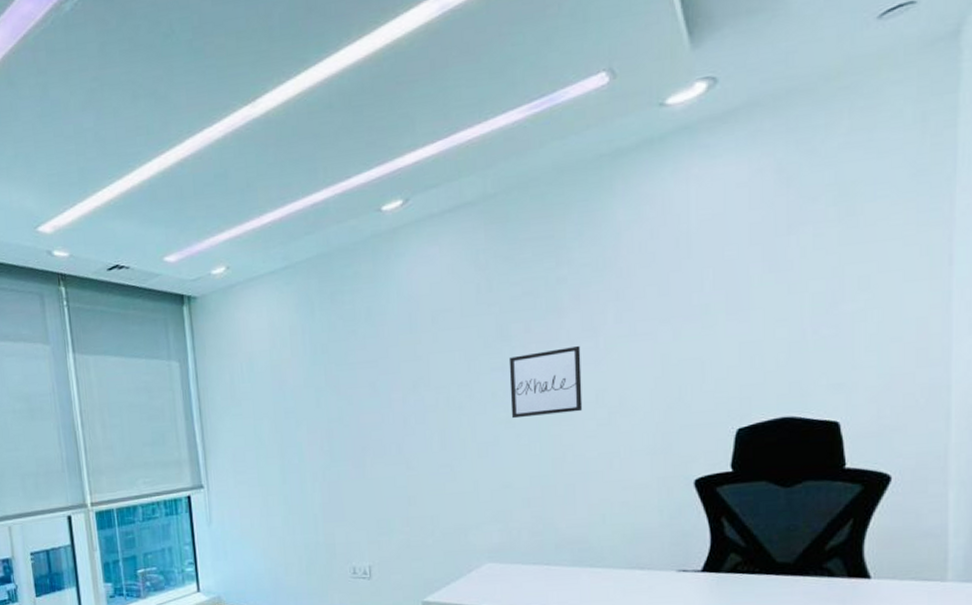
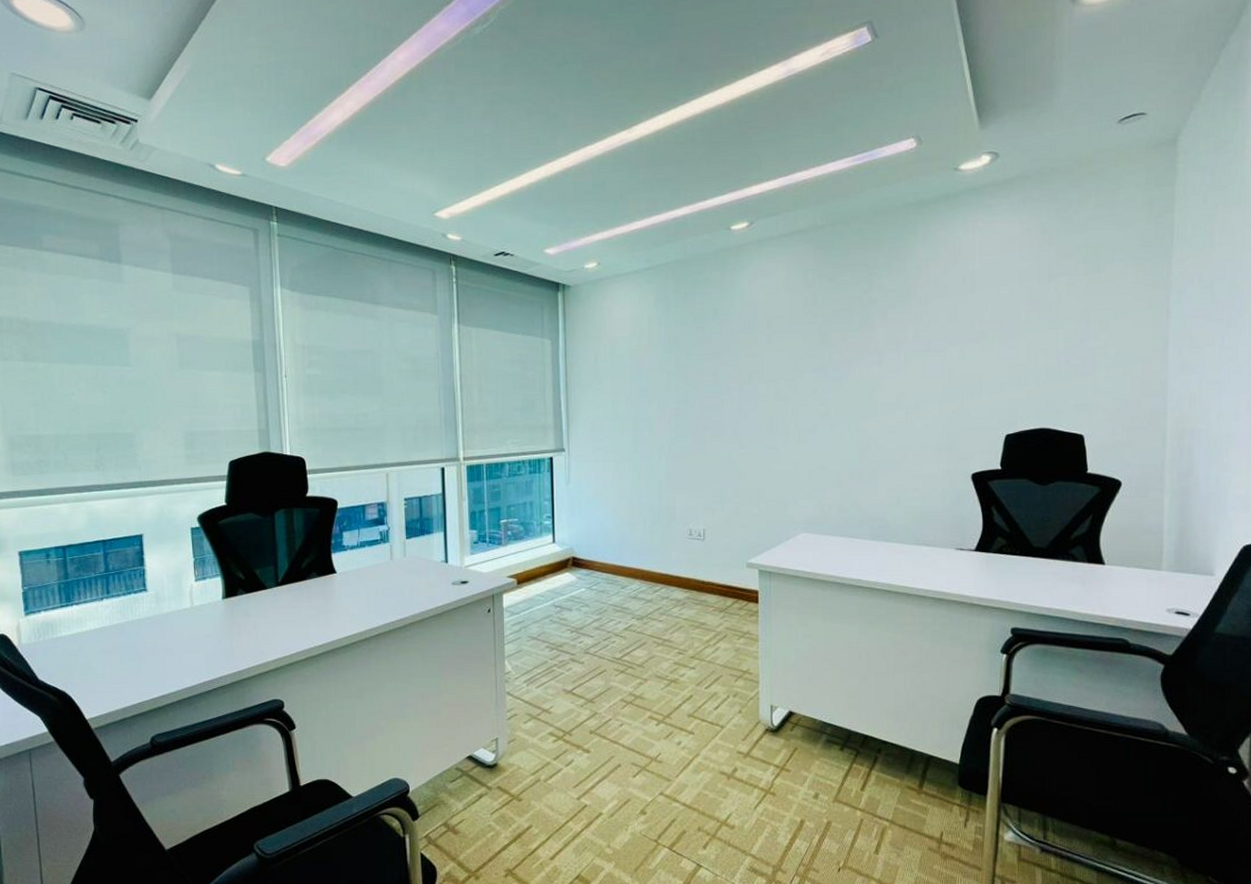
wall art: present [508,345,583,419] -> none [828,355,886,412]

